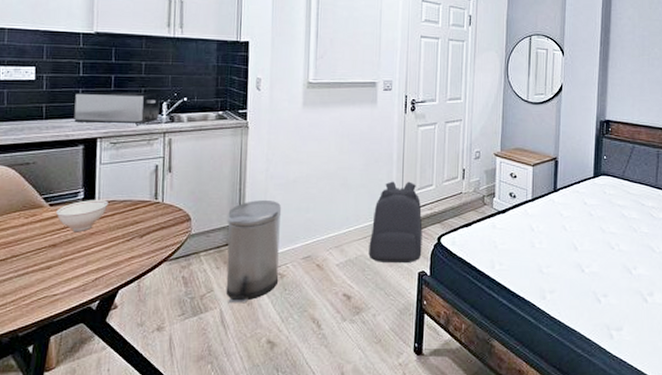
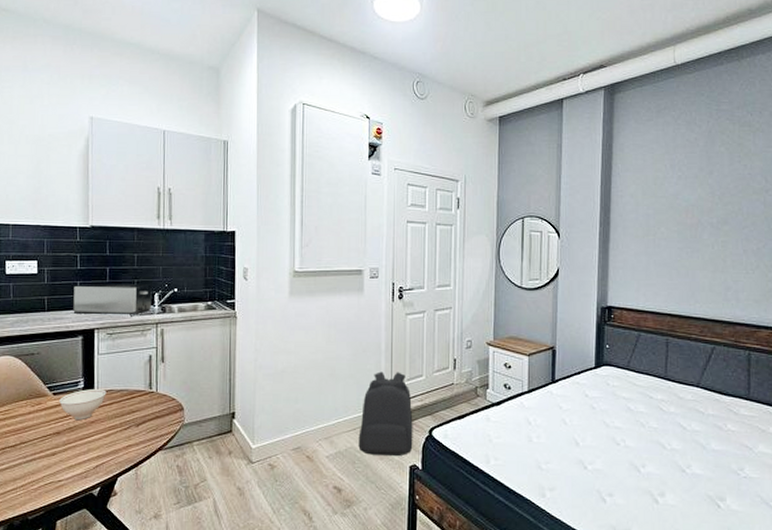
pedal bin: present [226,200,282,304] -> none [218,391,271,494]

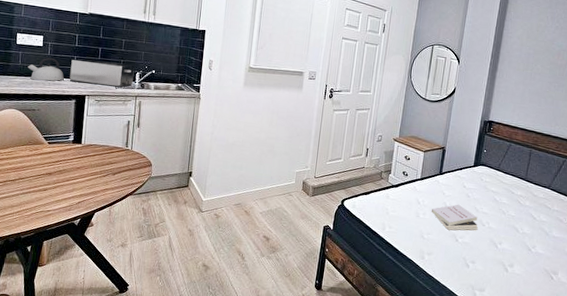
kettle: none [21,286,67,317] -> present [27,57,64,81]
bowl: present [59,388,107,420] -> none [53,142,91,165]
backpack: present [358,371,413,456] -> none [286,152,331,218]
books: none [546,419,611,455] -> present [431,204,478,231]

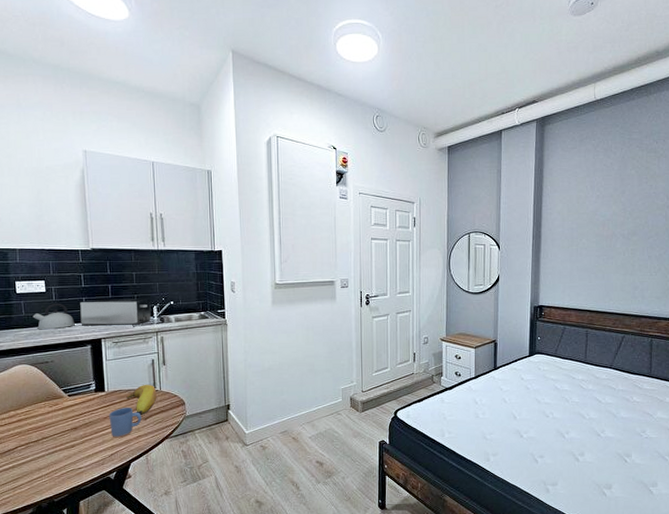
mug: none [81,161,111,188] -> present [109,407,142,438]
fruit: none [100,143,128,170] -> present [126,385,157,415]
books: present [431,204,478,231] -> none [490,398,542,427]

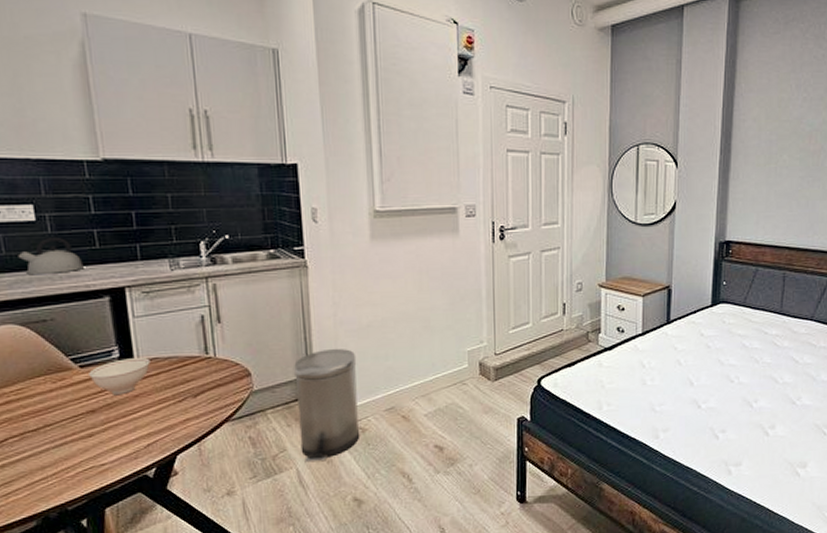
bowl: none [74,389,116,416] -> present [89,357,151,394]
toaster: present [79,298,151,326] -> none [88,230,197,269]
mug: present [109,407,142,438] -> none [141,381,190,423]
fruit: present [126,385,157,415] -> none [166,350,210,391]
pedal bin: none [215,386,262,472] -> present [294,349,360,463]

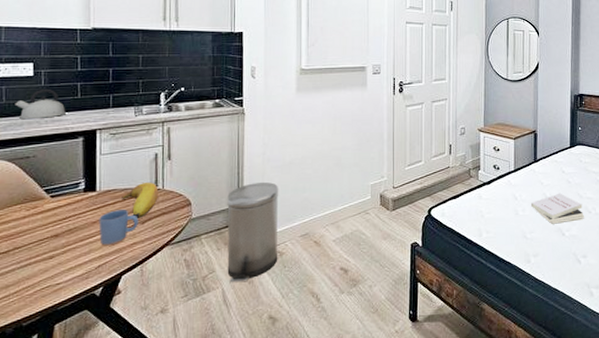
bowl: present [89,357,151,394] -> none [58,188,110,221]
mug: none [141,381,190,423] -> present [99,210,139,246]
fruit: none [166,350,210,391] -> present [122,183,159,218]
books: none [661,359,725,395] -> present [530,193,584,224]

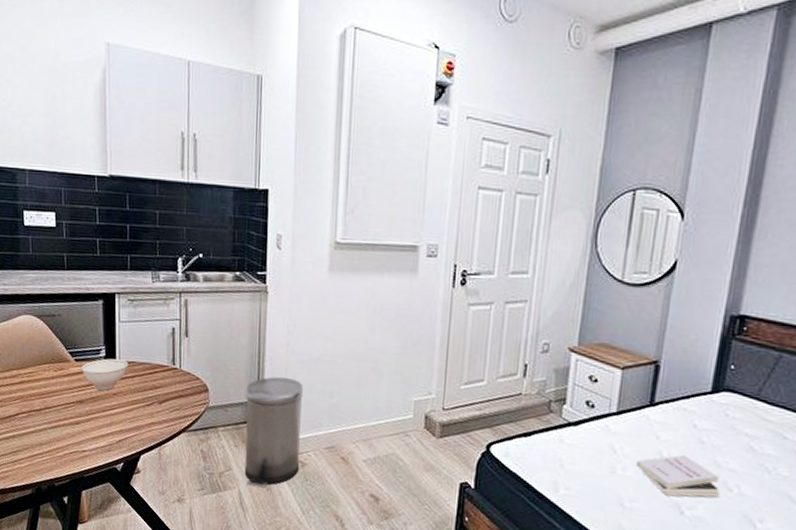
kettle: present [15,88,66,120] -> none [40,242,86,276]
bowl: none [58,188,110,221] -> present [81,358,128,391]
mug: present [99,210,139,246] -> none [119,384,156,421]
fruit: present [122,183,159,218] -> none [140,359,176,397]

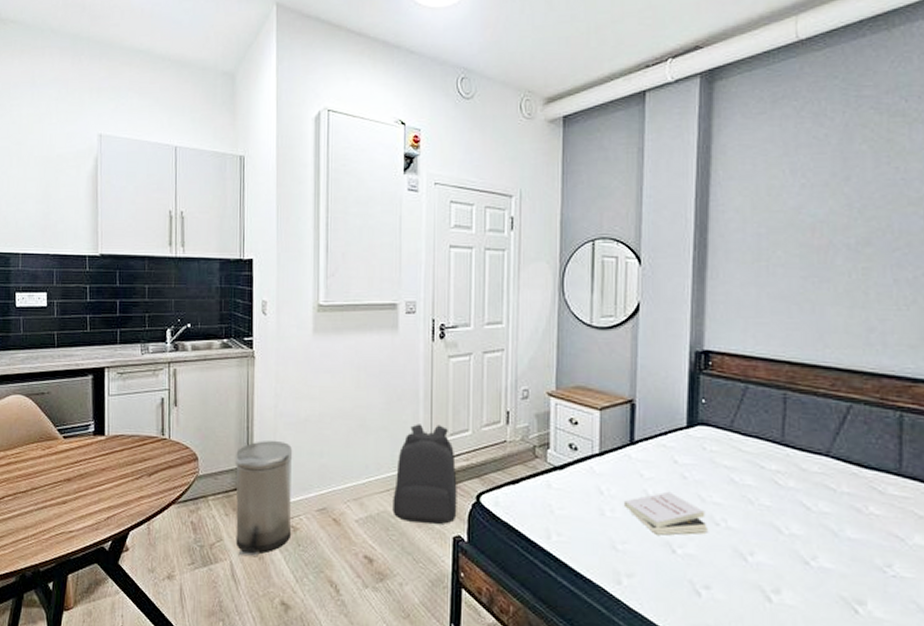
bowl: present [81,358,128,391] -> none [70,432,117,466]
backpack: none [401,370,468,471] -> present [392,424,457,524]

